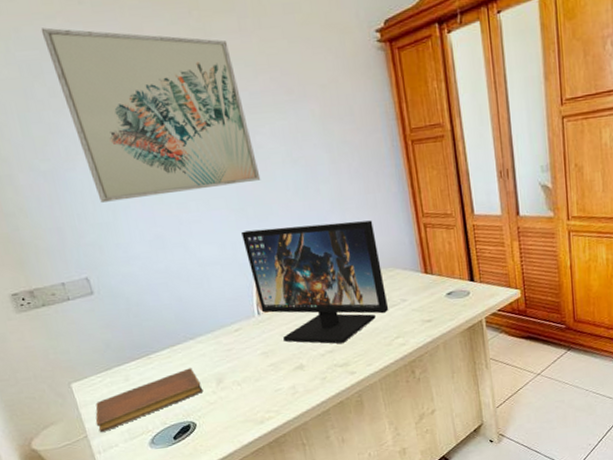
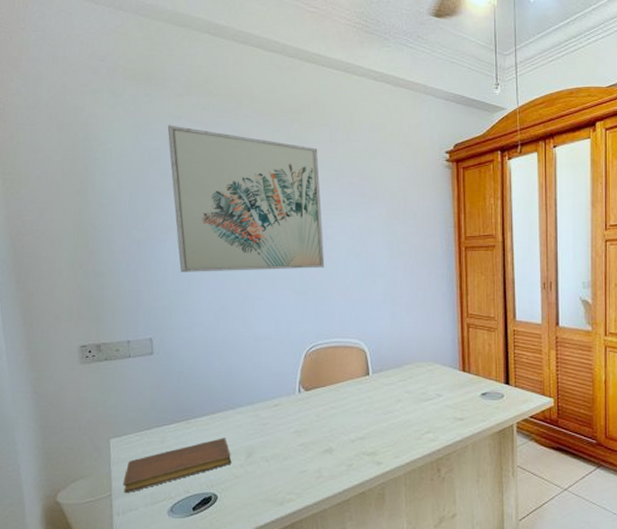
computer monitor: present [241,220,389,344] -> none [298,312,424,432]

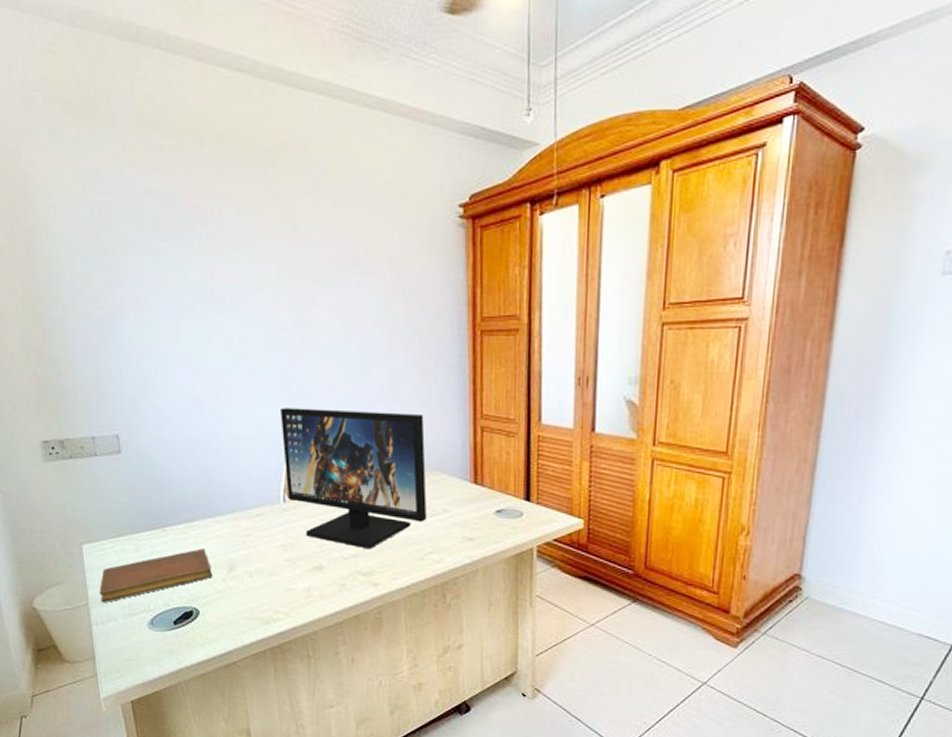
wall art: present [167,125,325,272] -> none [118,173,310,359]
computer monitor: none [298,312,424,432] -> present [281,408,427,550]

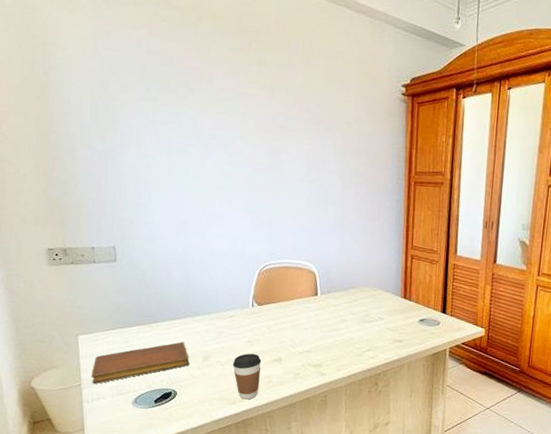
coffee cup: none [263,560,299,619] -> present [232,353,262,400]
computer monitor: present [281,408,427,550] -> none [253,232,368,347]

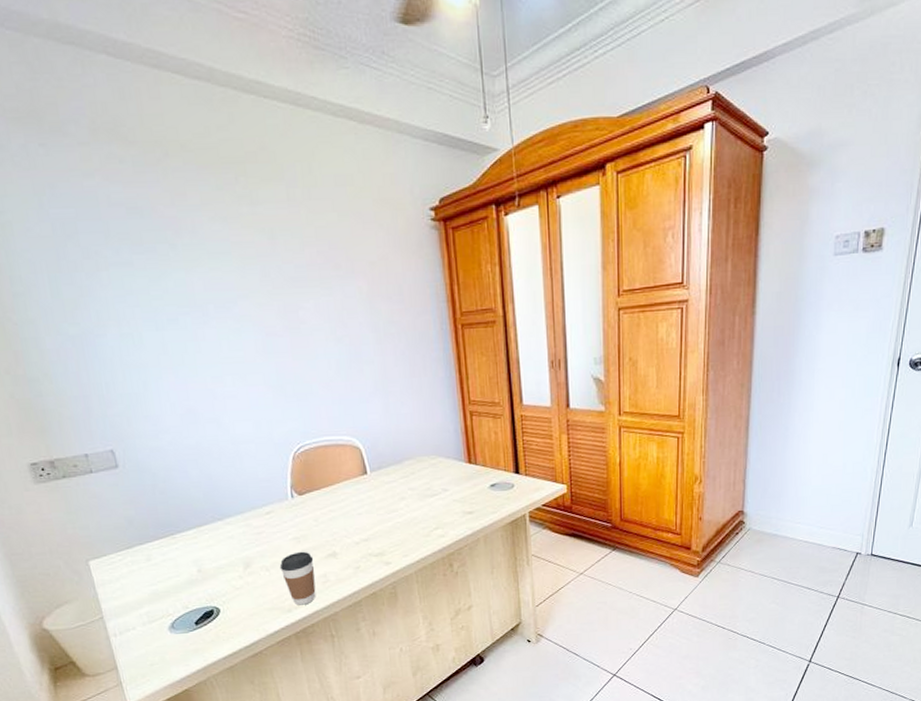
notebook: present [91,342,190,384] -> none [113,550,230,615]

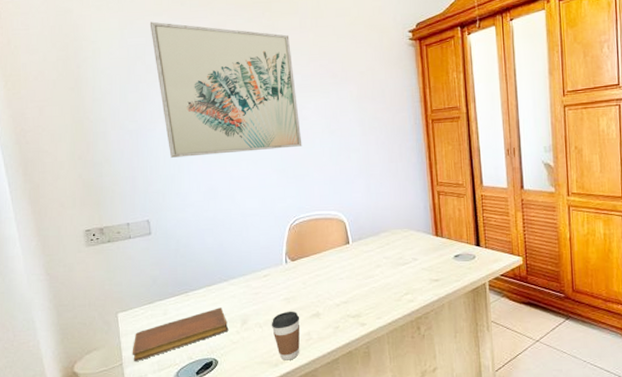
wall art: none [77,185,302,372] -> present [149,21,302,158]
notebook: none [113,550,230,615] -> present [132,307,229,362]

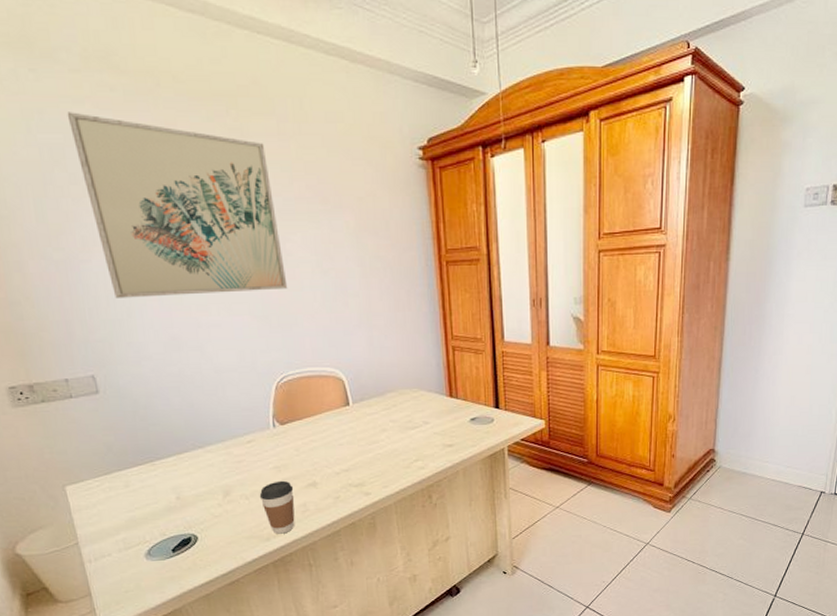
notebook: present [132,307,229,362] -> none [88,478,209,541]

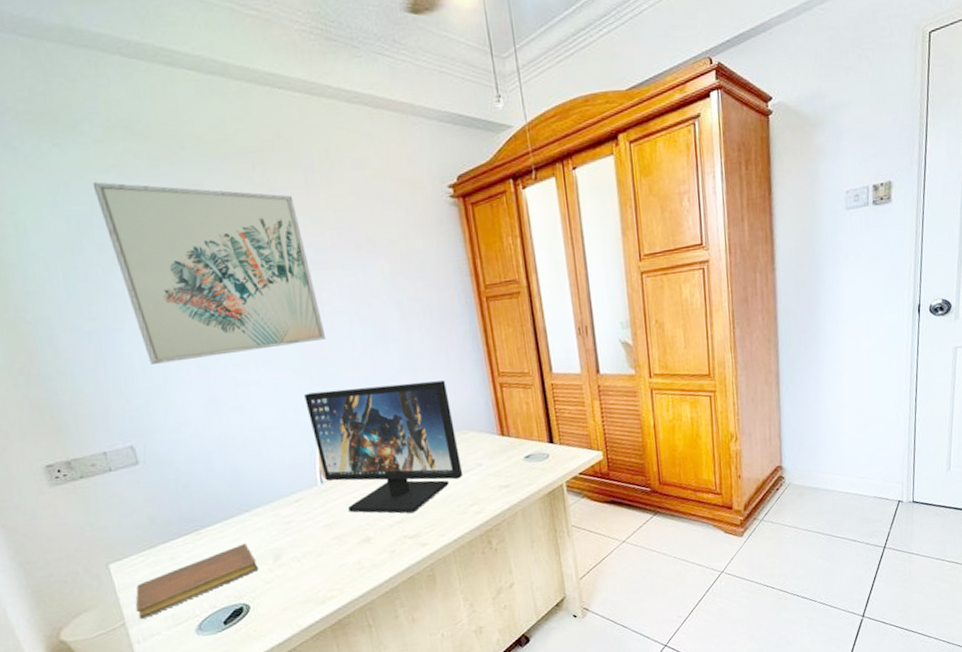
notebook: none [88,478,209,541] -> present [135,543,259,620]
coffee cup: present [259,480,295,534] -> none [311,538,351,596]
computer monitor: none [263,338,410,463] -> present [304,380,464,514]

